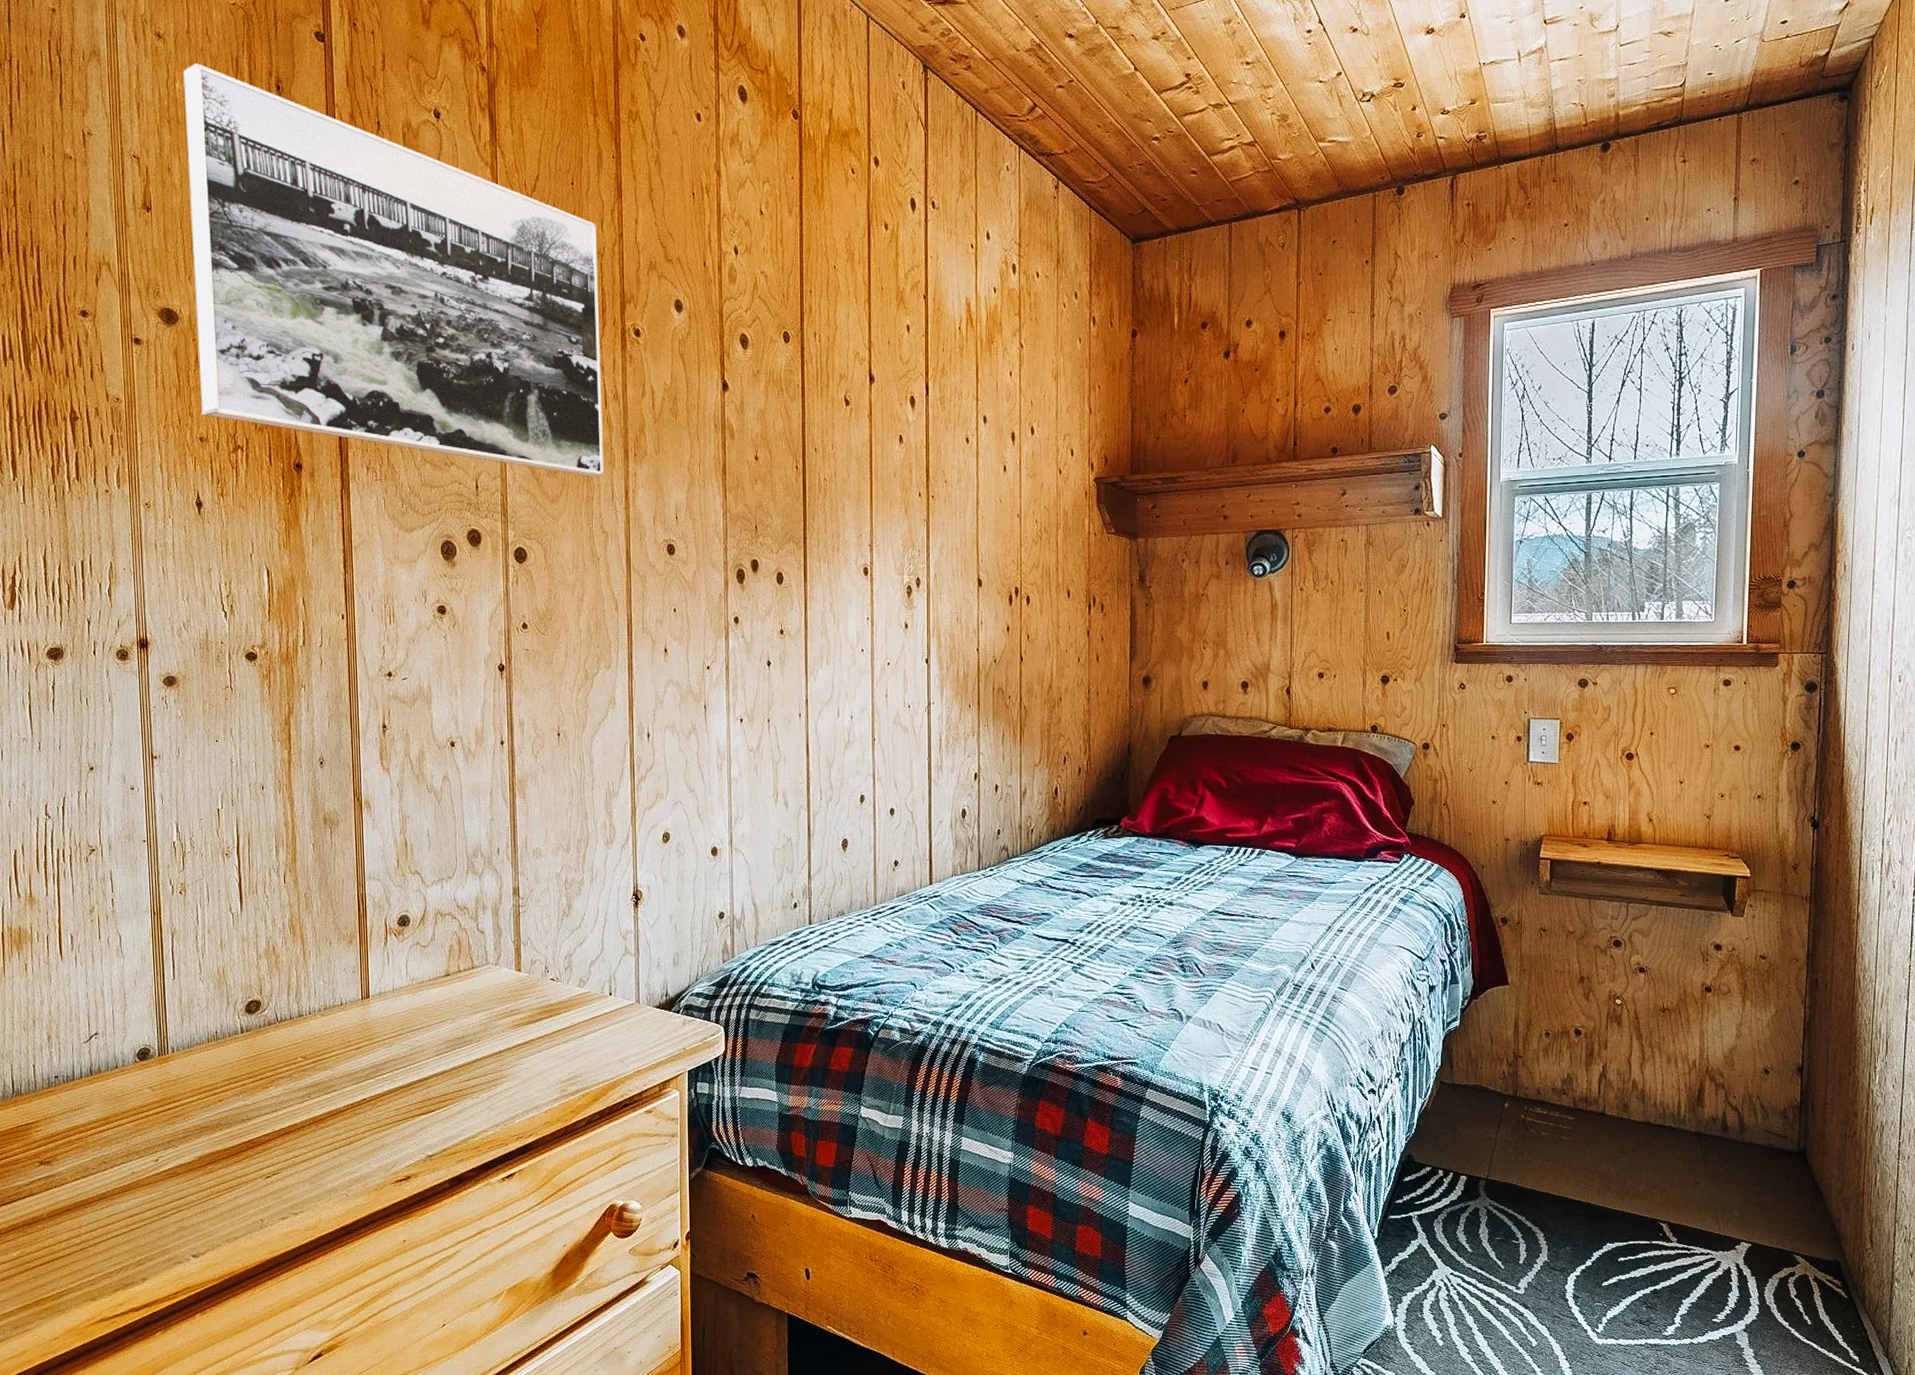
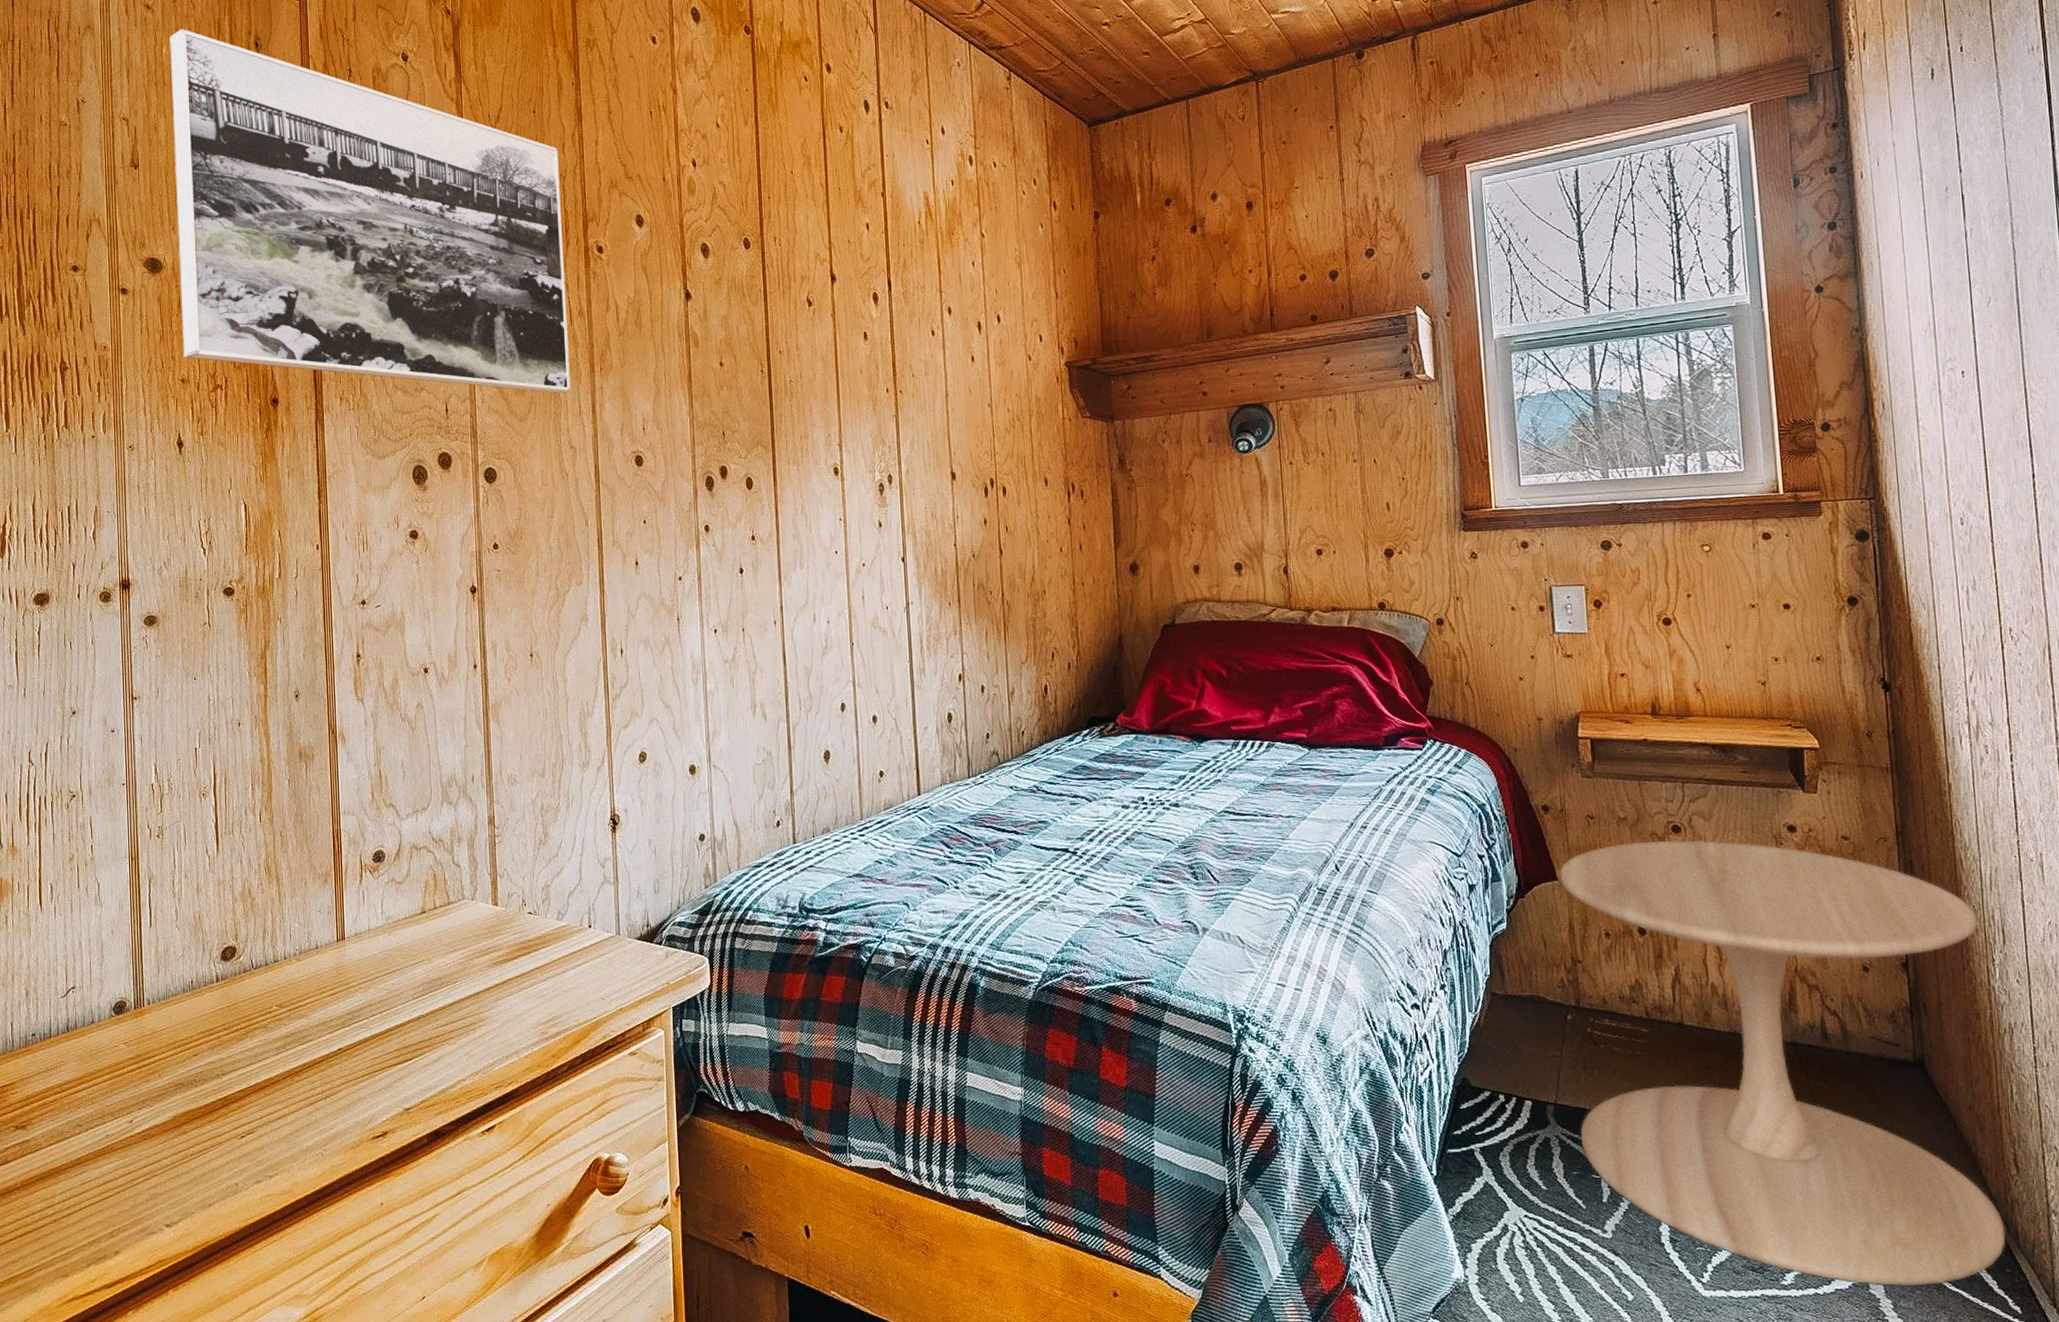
side table: none [1505,953,1866,1338] -> present [1559,840,2006,1286]

